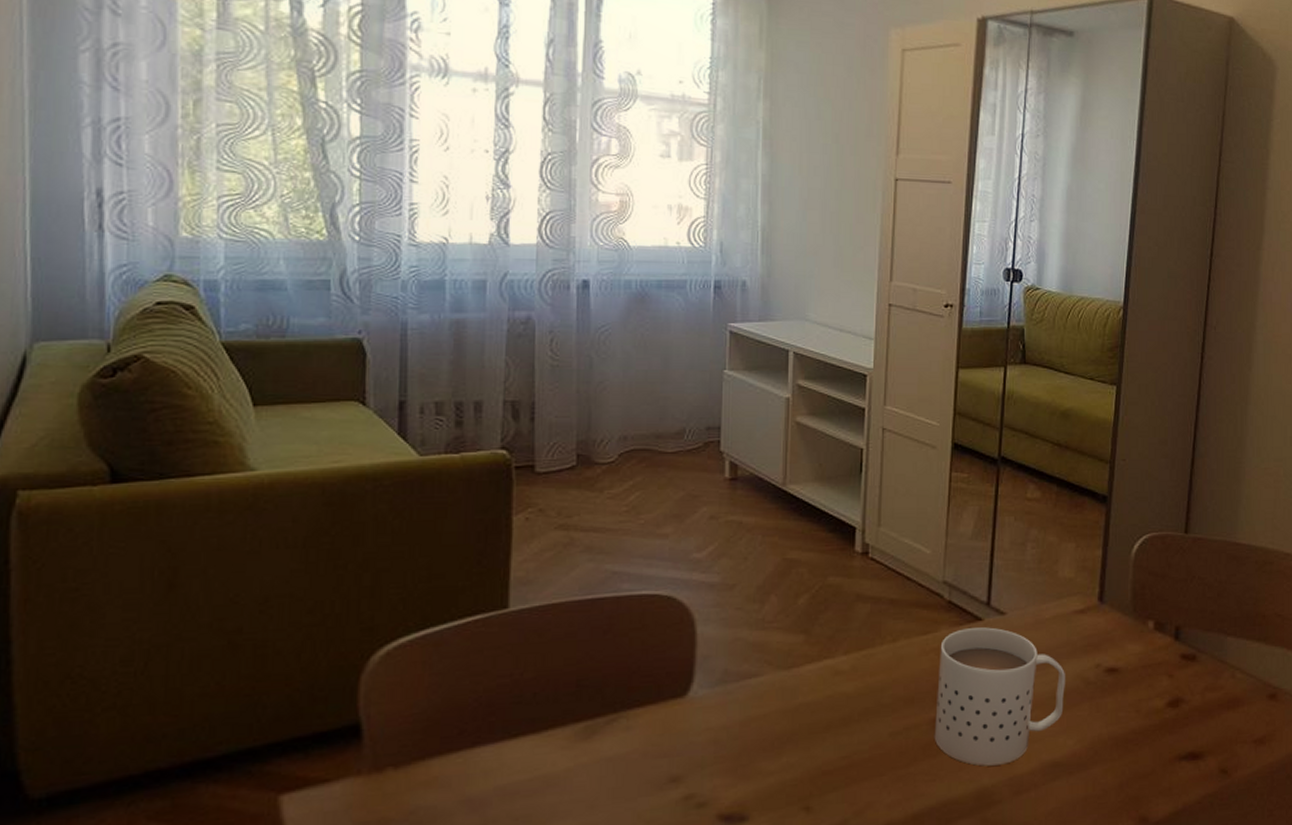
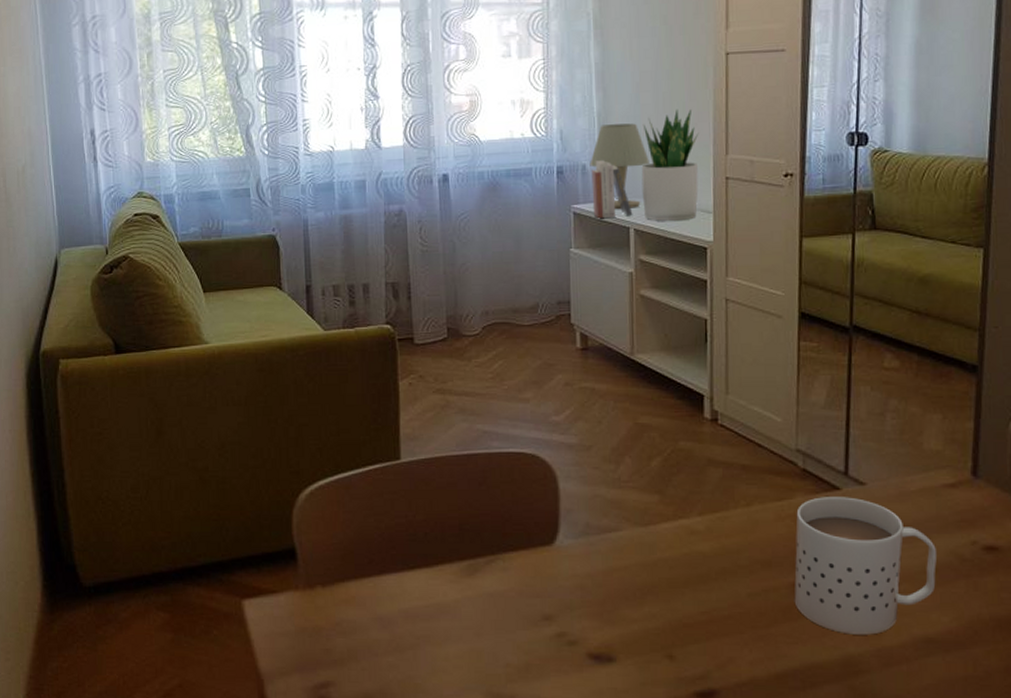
table lamp: none [750,240,813,330] -> present [590,123,649,209]
books: none [751,277,793,340] -> present [591,160,633,219]
planter: none [804,230,865,347] -> present [641,109,699,222]

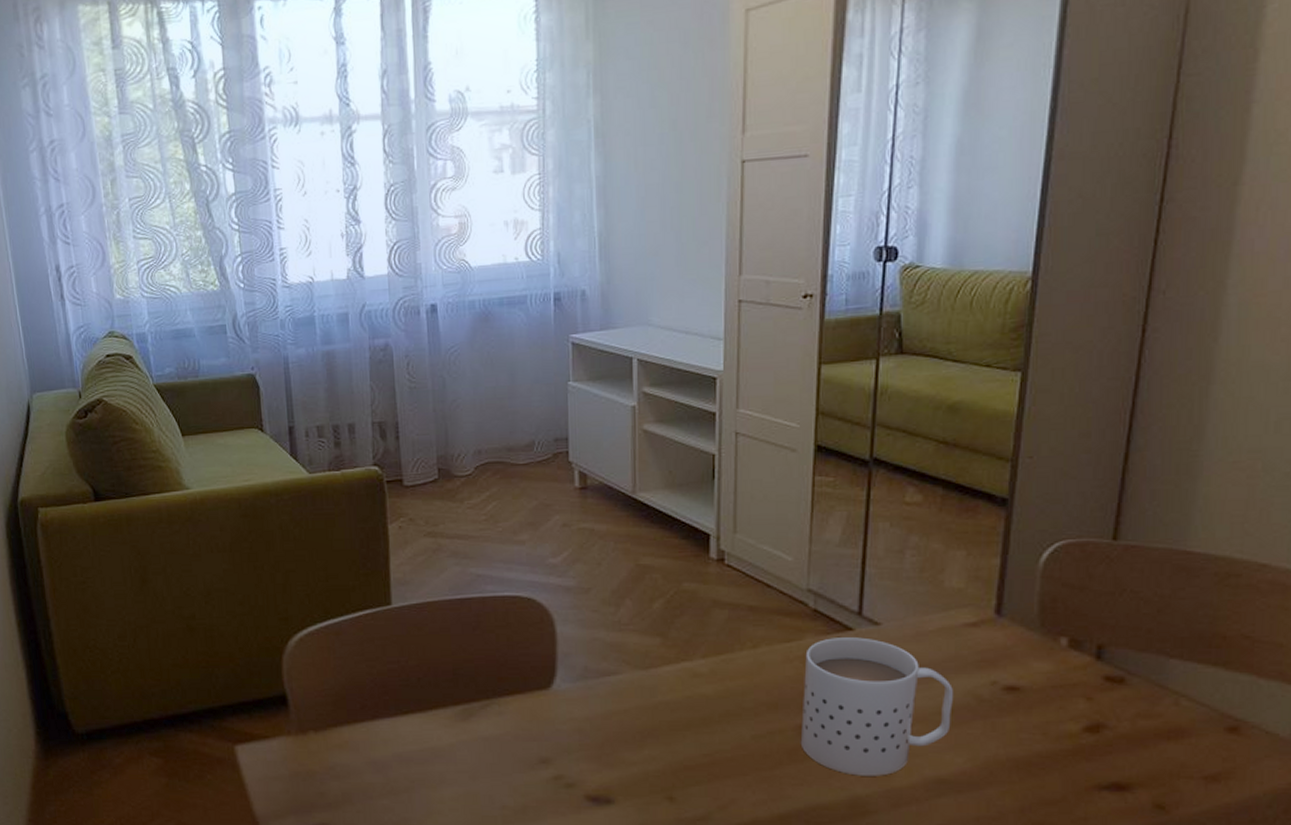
table lamp: present [590,123,649,209] -> none [589,243,655,338]
books: present [591,160,633,219] -> none [591,285,637,349]
planter: present [641,109,699,222] -> none [646,225,710,351]

